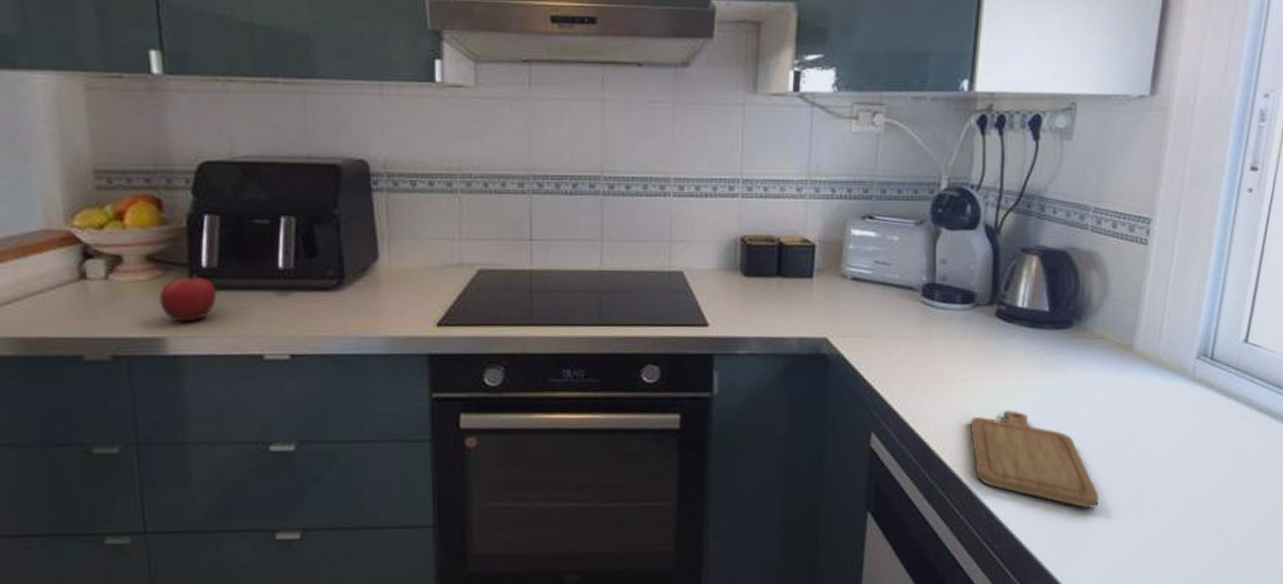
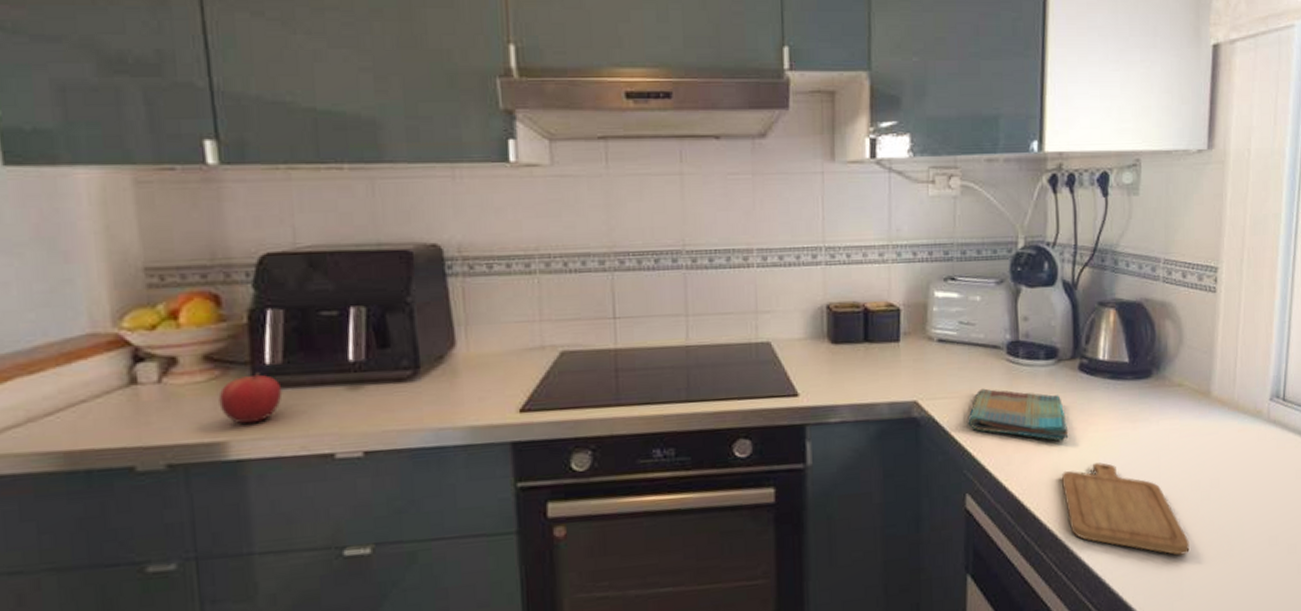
dish towel: none [877,329,981,387] -> present [968,388,1069,441]

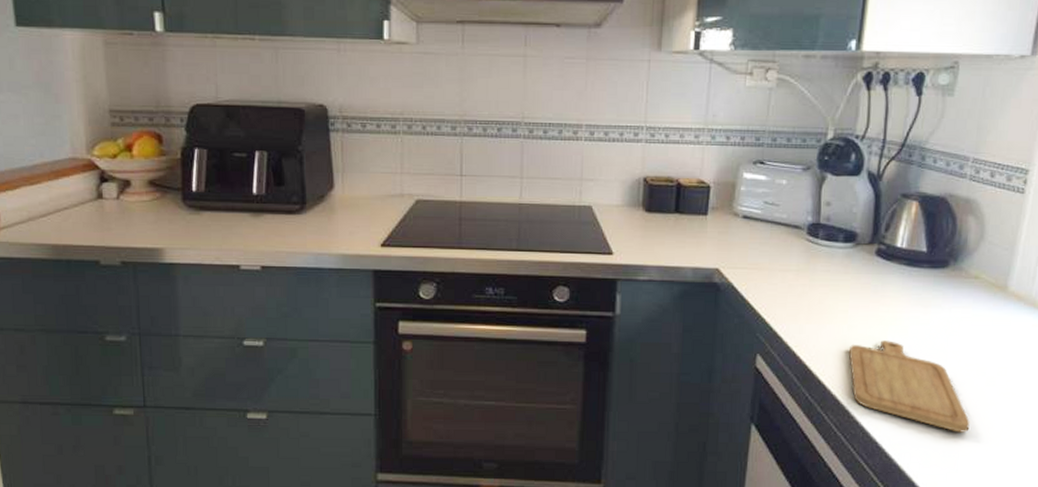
fruit: present [218,372,283,425] -> none [158,197,204,236]
dish towel: present [968,388,1069,441] -> none [764,263,860,317]

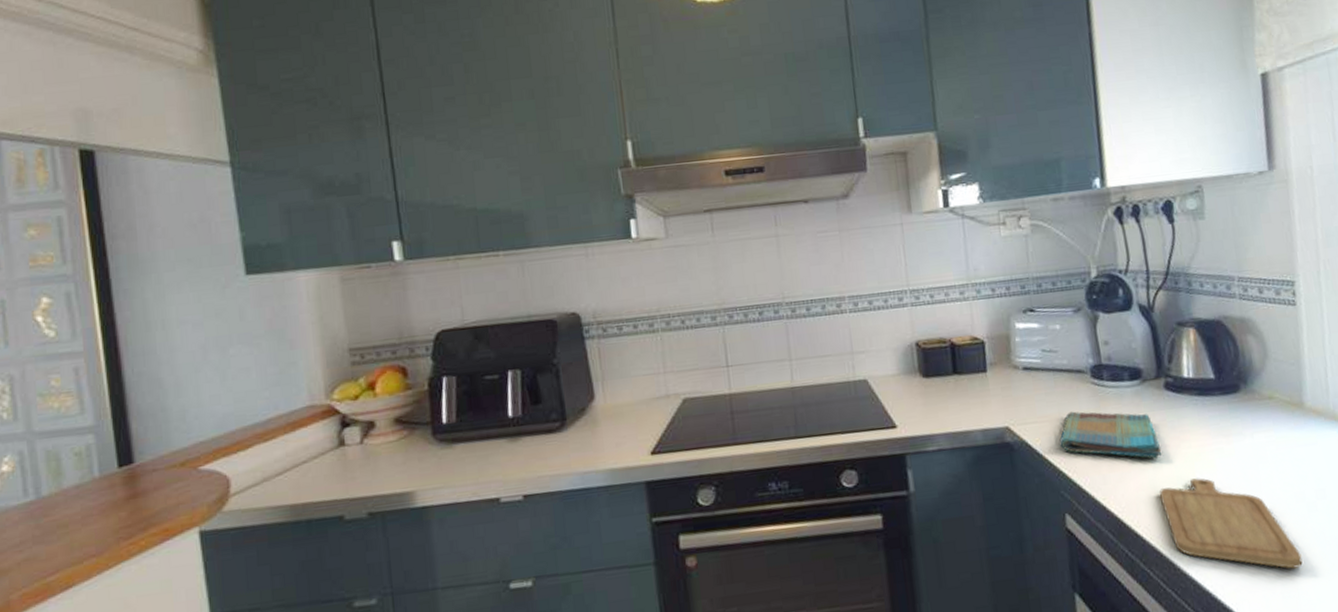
dish towel: none [764,263,860,317] -> present [1060,411,1162,459]

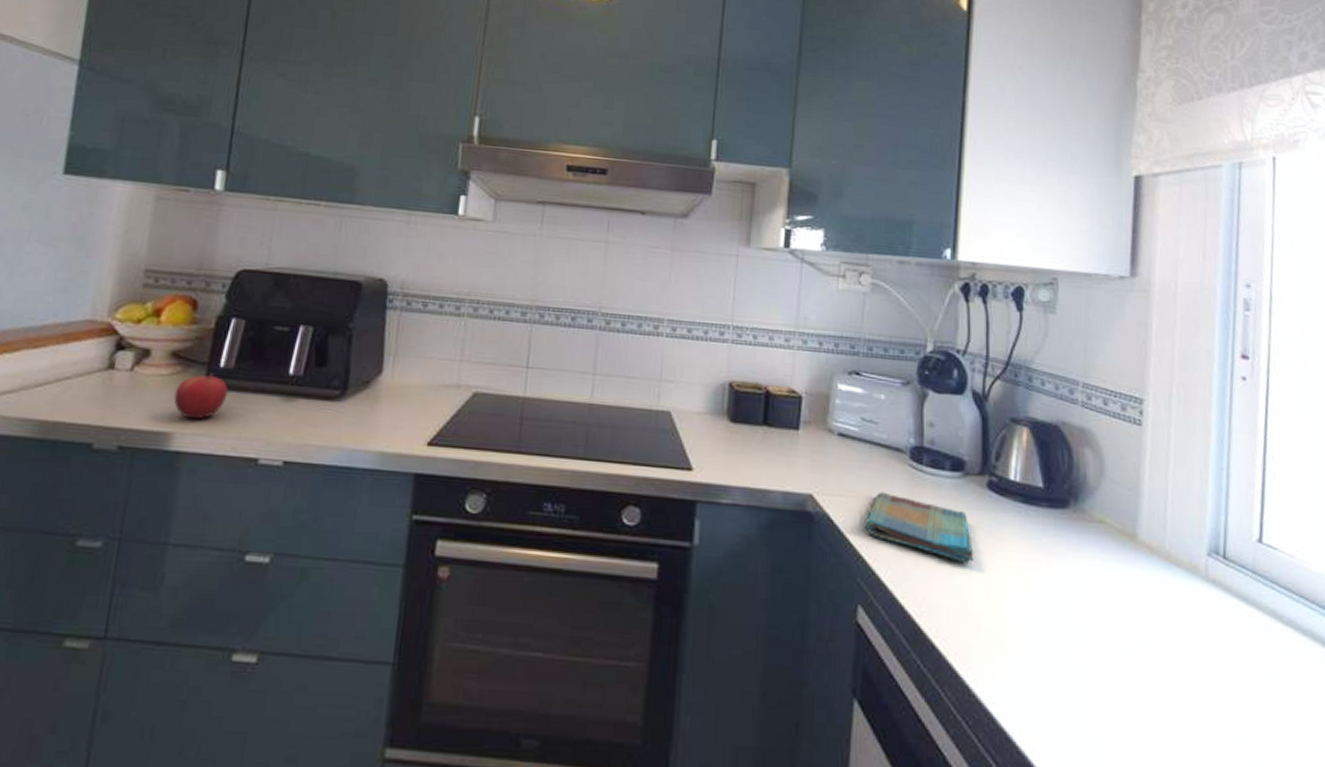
fruit: none [407,431,457,476] -> present [173,373,229,420]
chopping board: present [1160,478,1303,569] -> none [965,595,1114,723]

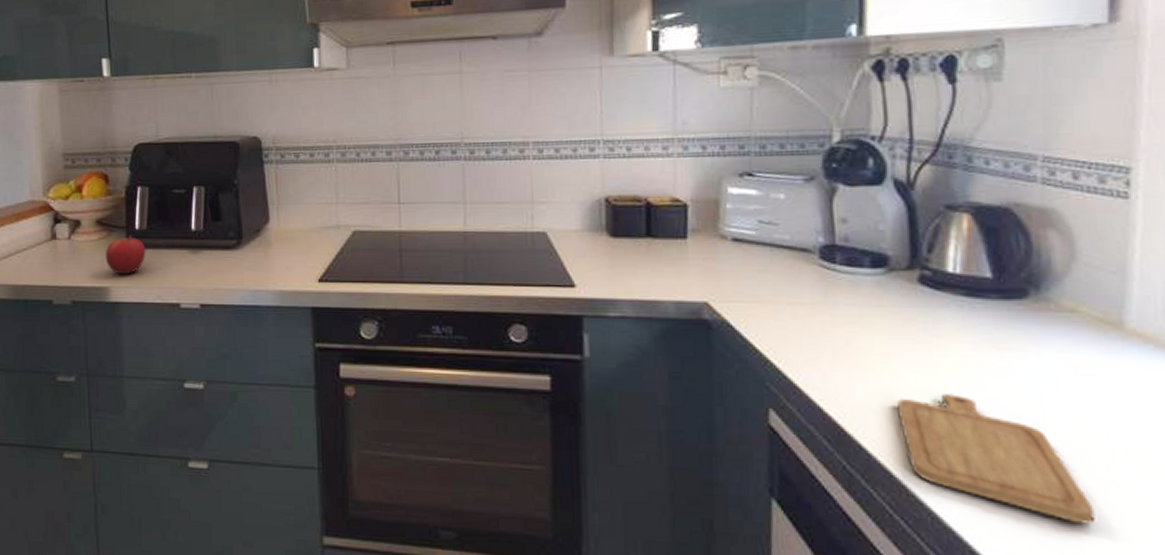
dish towel: present [864,491,974,564] -> none [770,295,906,363]
chopping board: none [965,595,1114,723] -> present [897,394,1096,524]

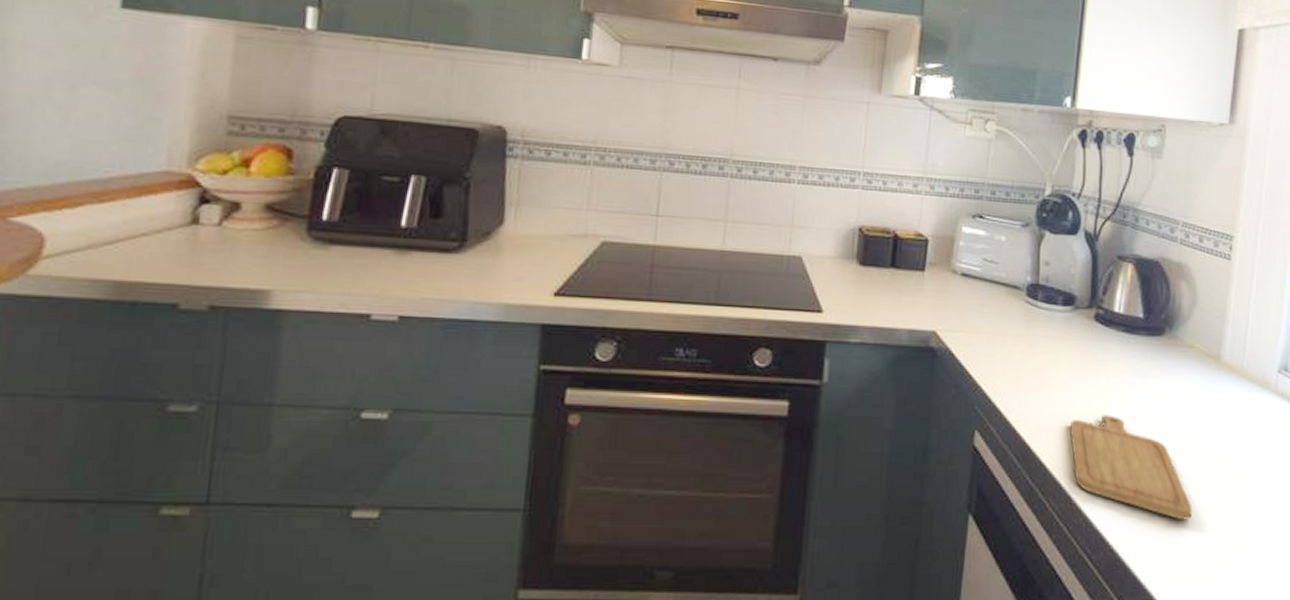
fruit: present [105,235,146,275] -> none [271,227,334,276]

